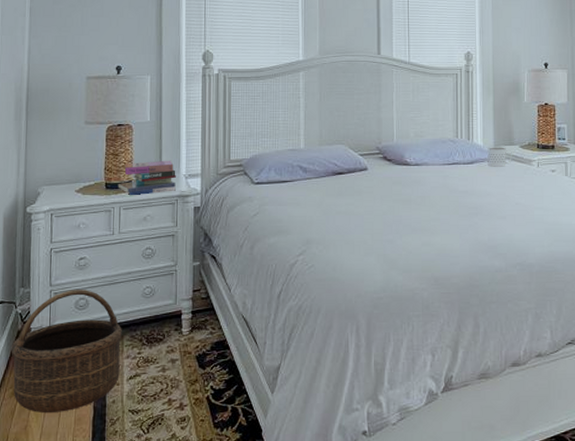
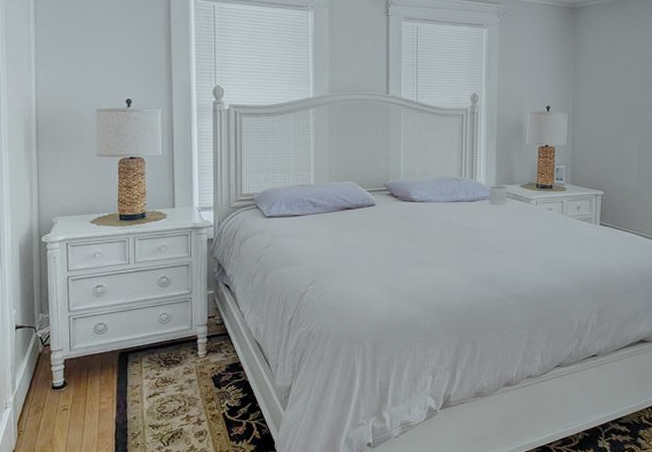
basket: present [11,290,122,414] -> none [33,315,140,429]
books: present [118,160,176,196] -> none [132,193,189,227]

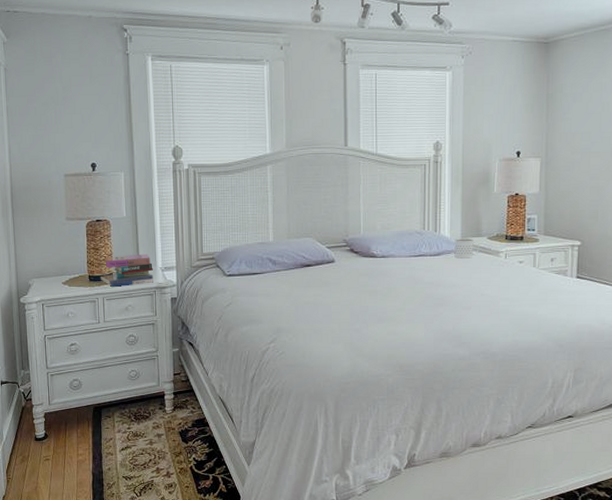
books: none [132,193,189,227] -> present [100,253,153,288]

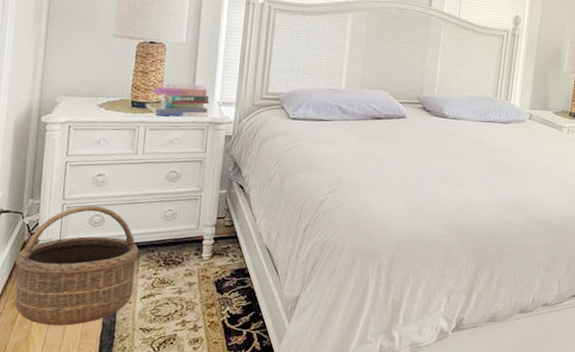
basket: none [17,372,113,477] -> present [15,205,139,326]
mug: present [454,238,479,260] -> none [521,109,546,130]

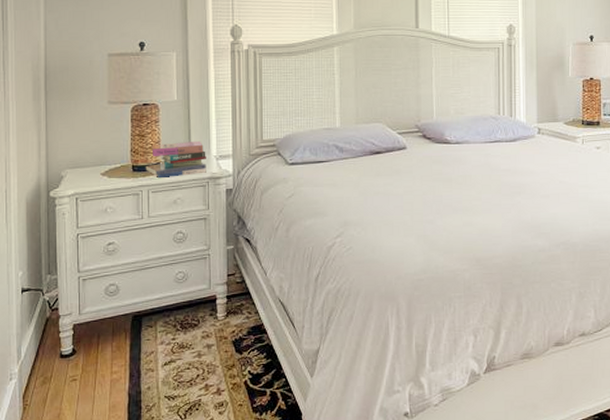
basket: present [15,205,139,326] -> none [40,275,155,401]

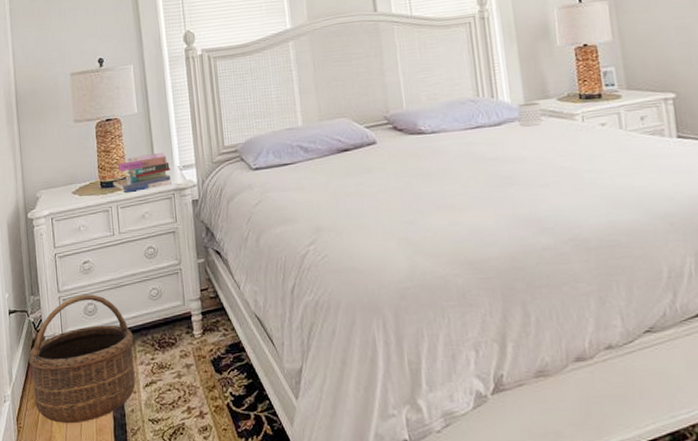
basket: none [40,275,155,401] -> present [28,294,136,424]
mug: none [530,124,556,146] -> present [517,102,549,128]

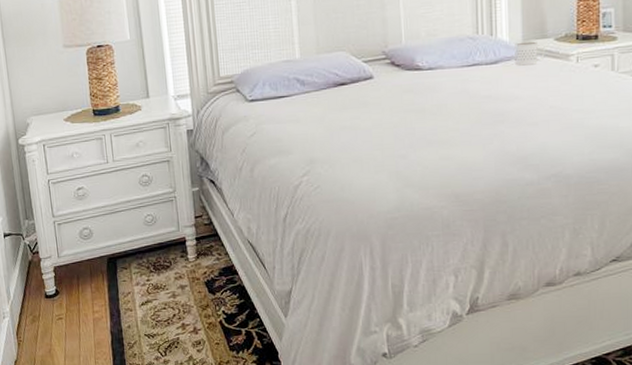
basket: present [28,294,136,424] -> none [25,219,132,338]
books: present [112,152,171,194] -> none [105,81,166,122]

